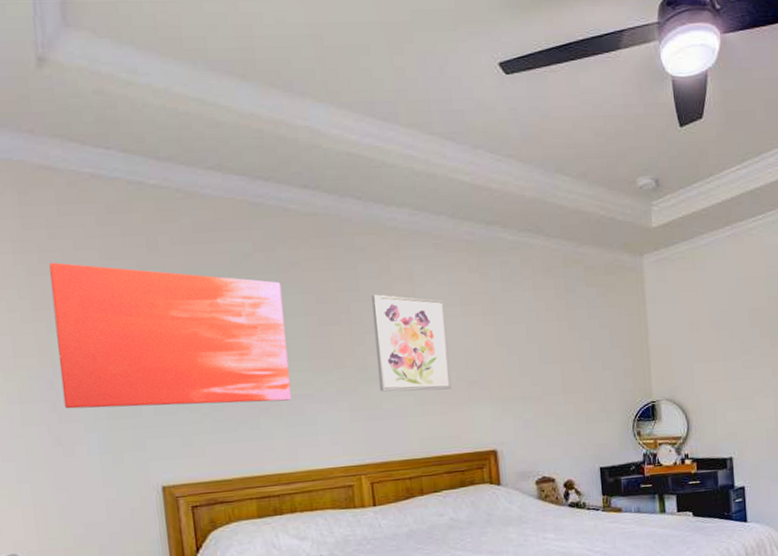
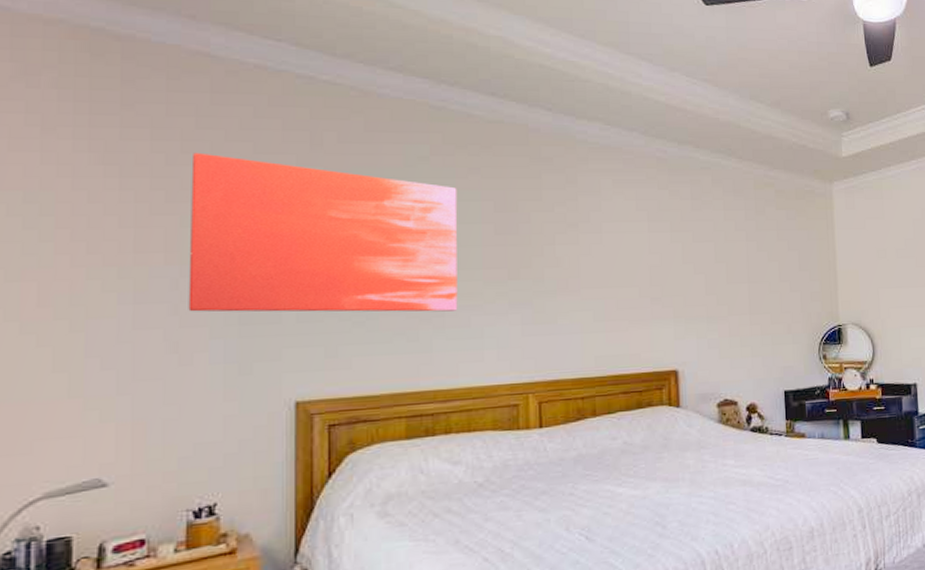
wall art: present [371,294,451,392] -> none [554,205,633,306]

